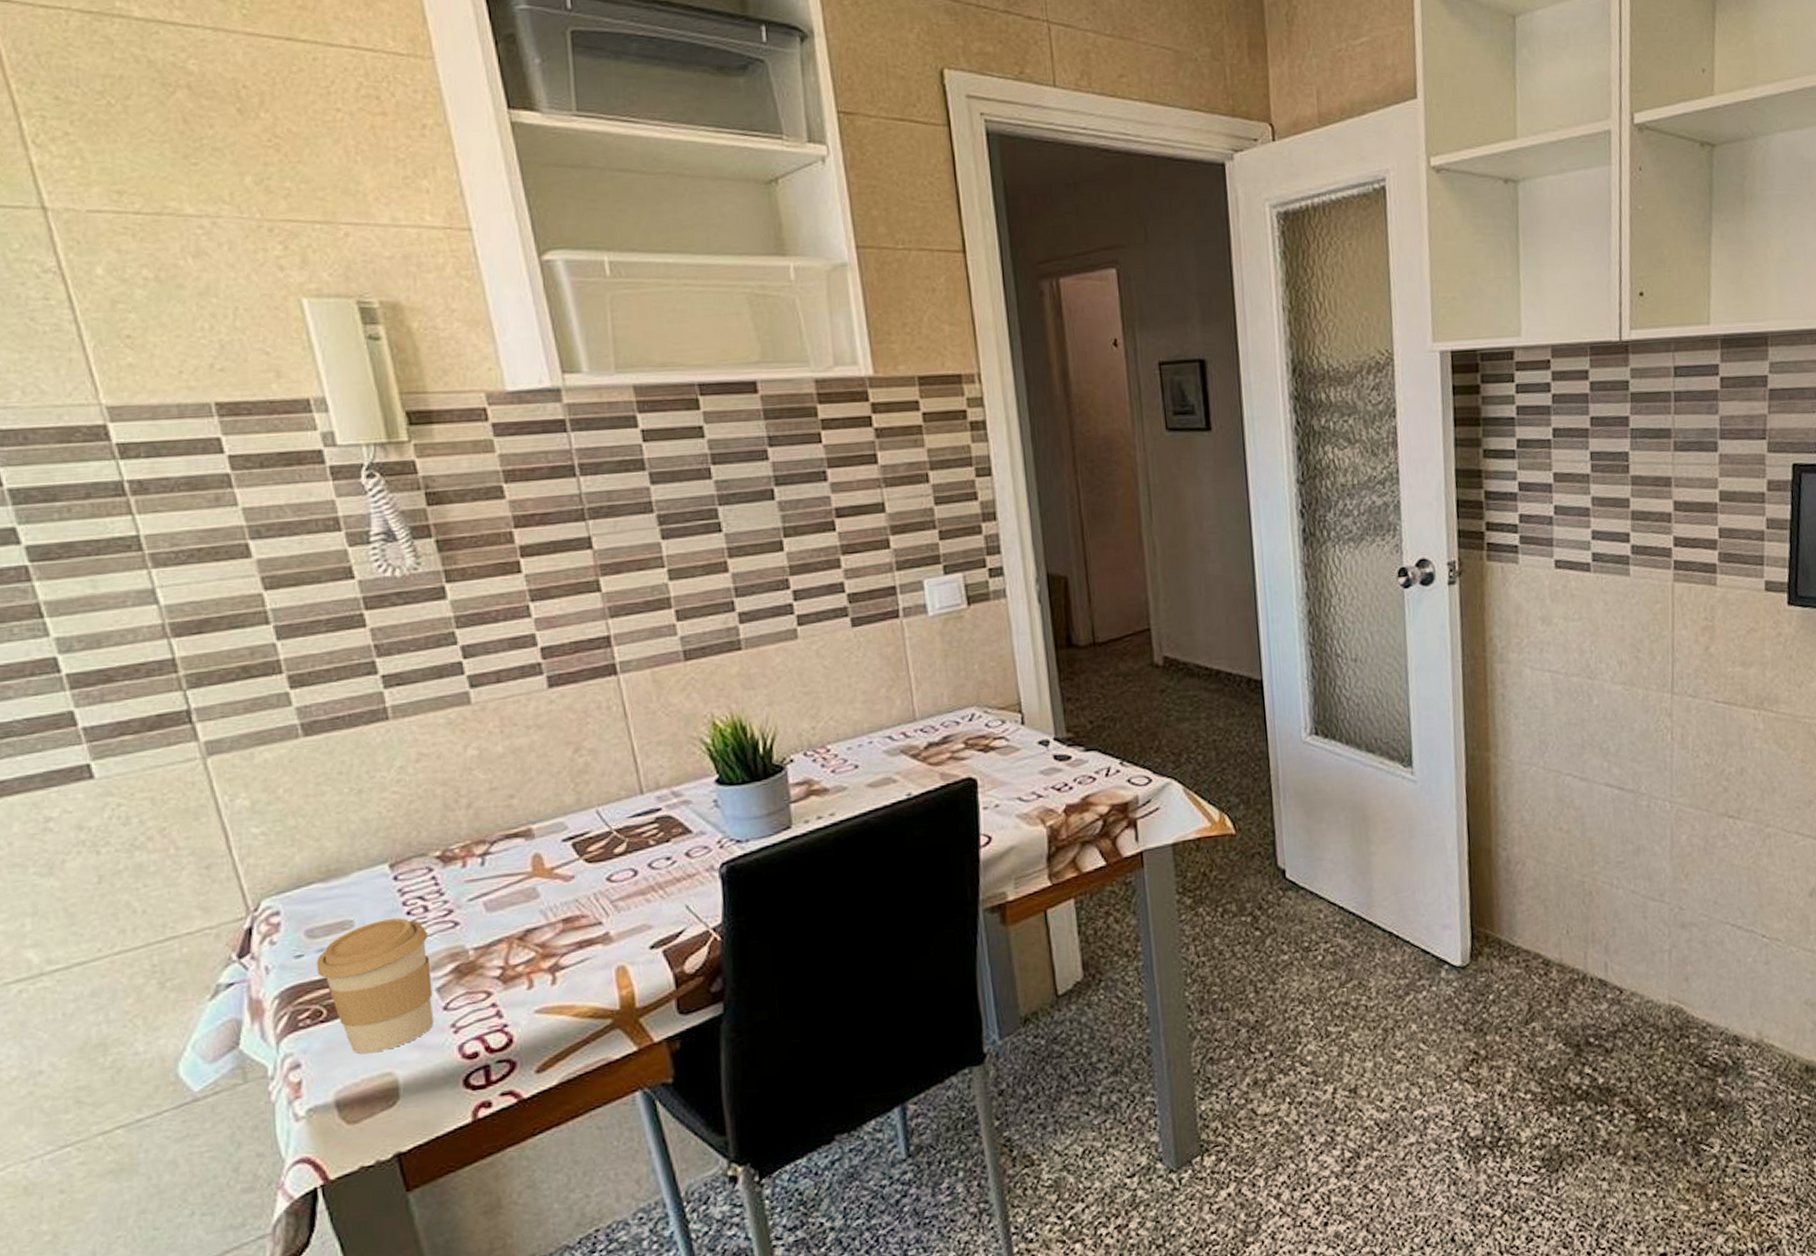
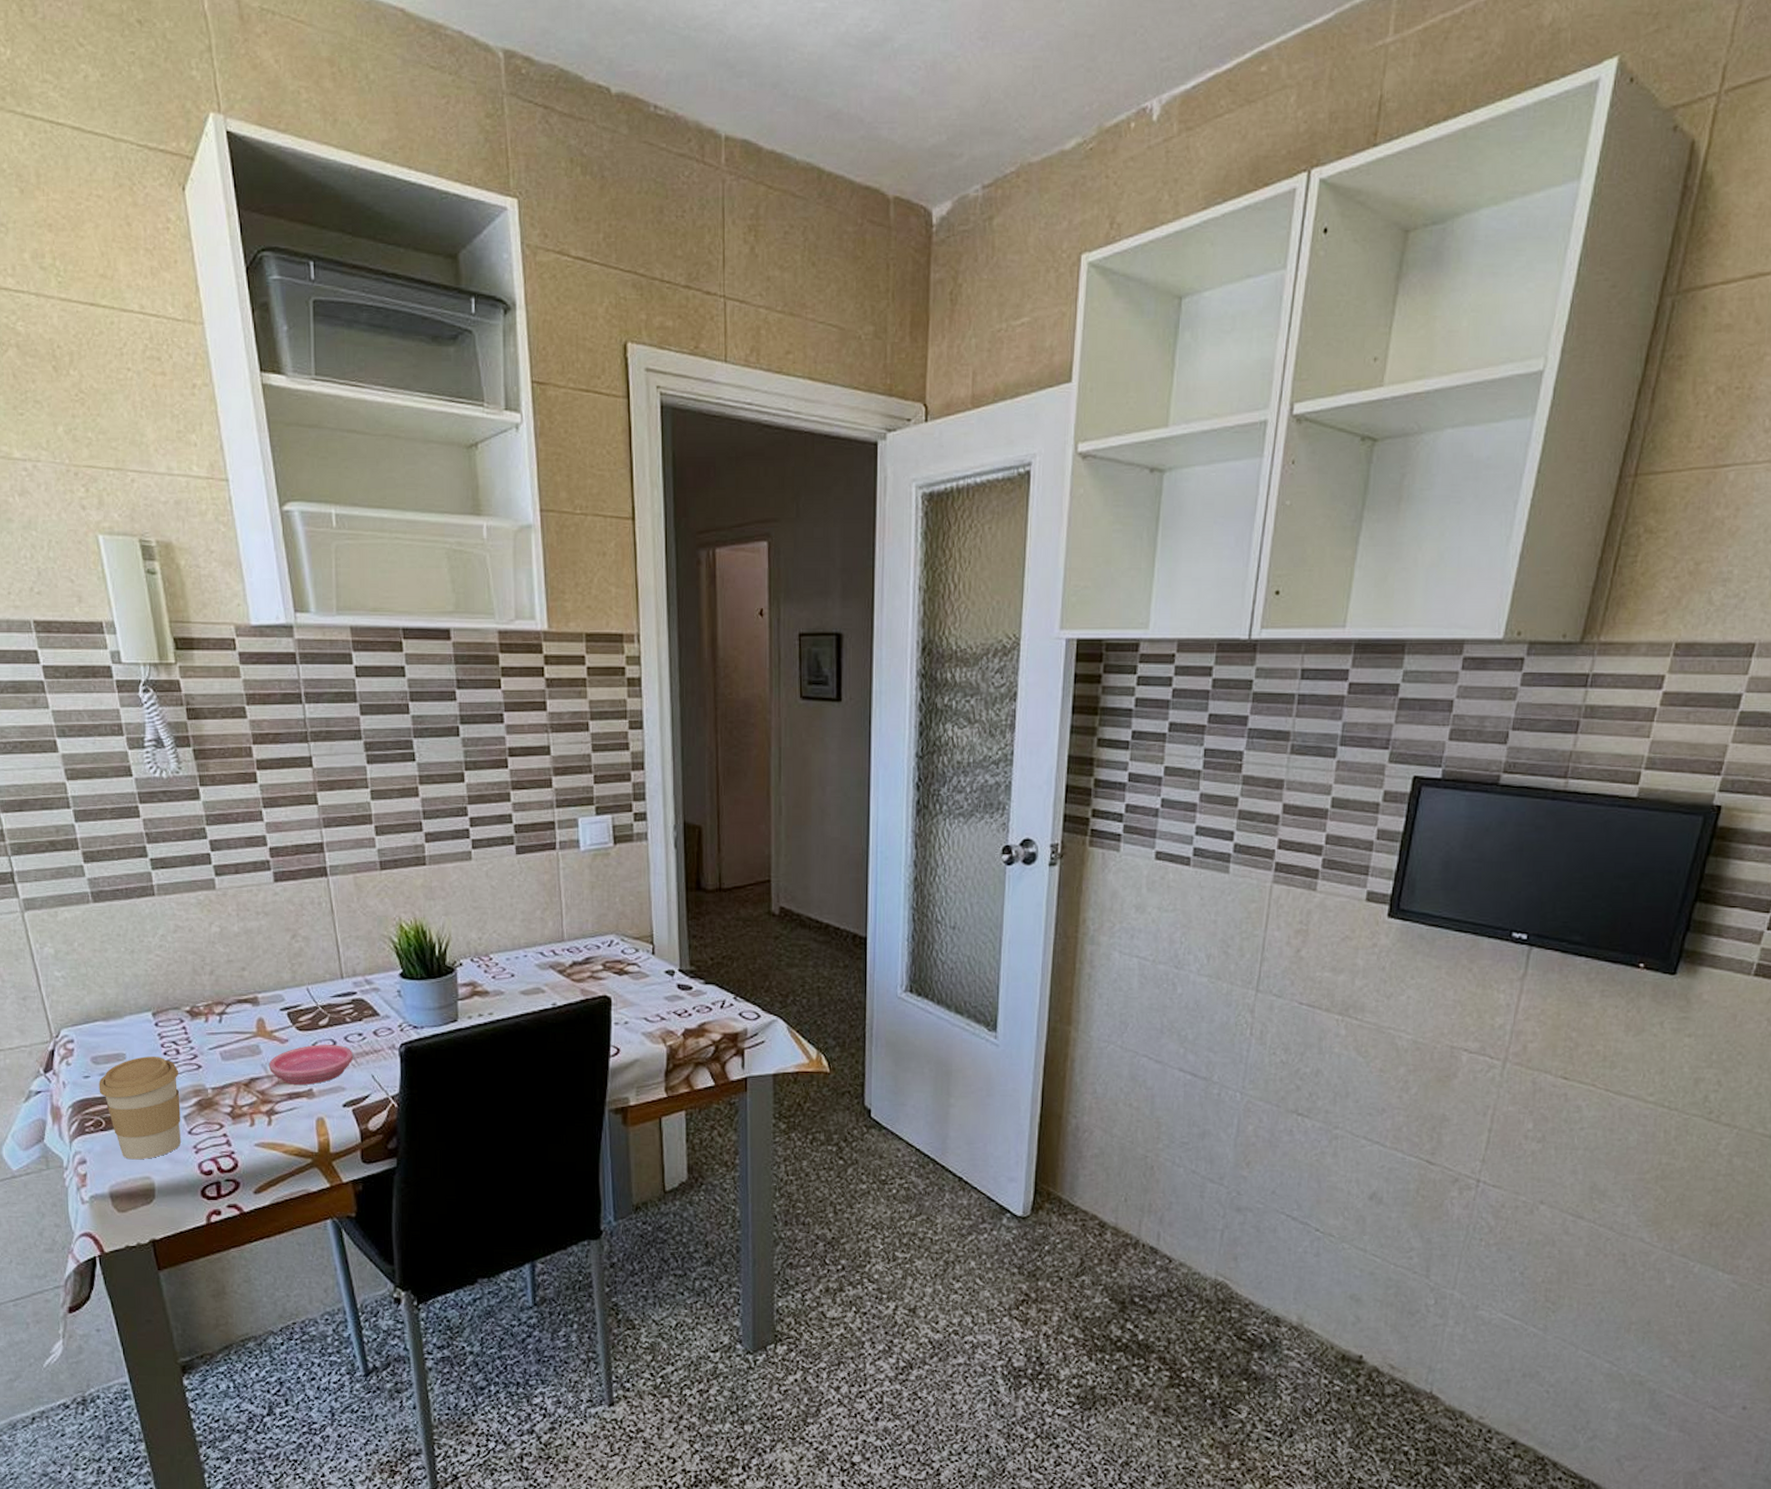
saucer: none [549,874,660,931] -> present [268,1044,353,1085]

